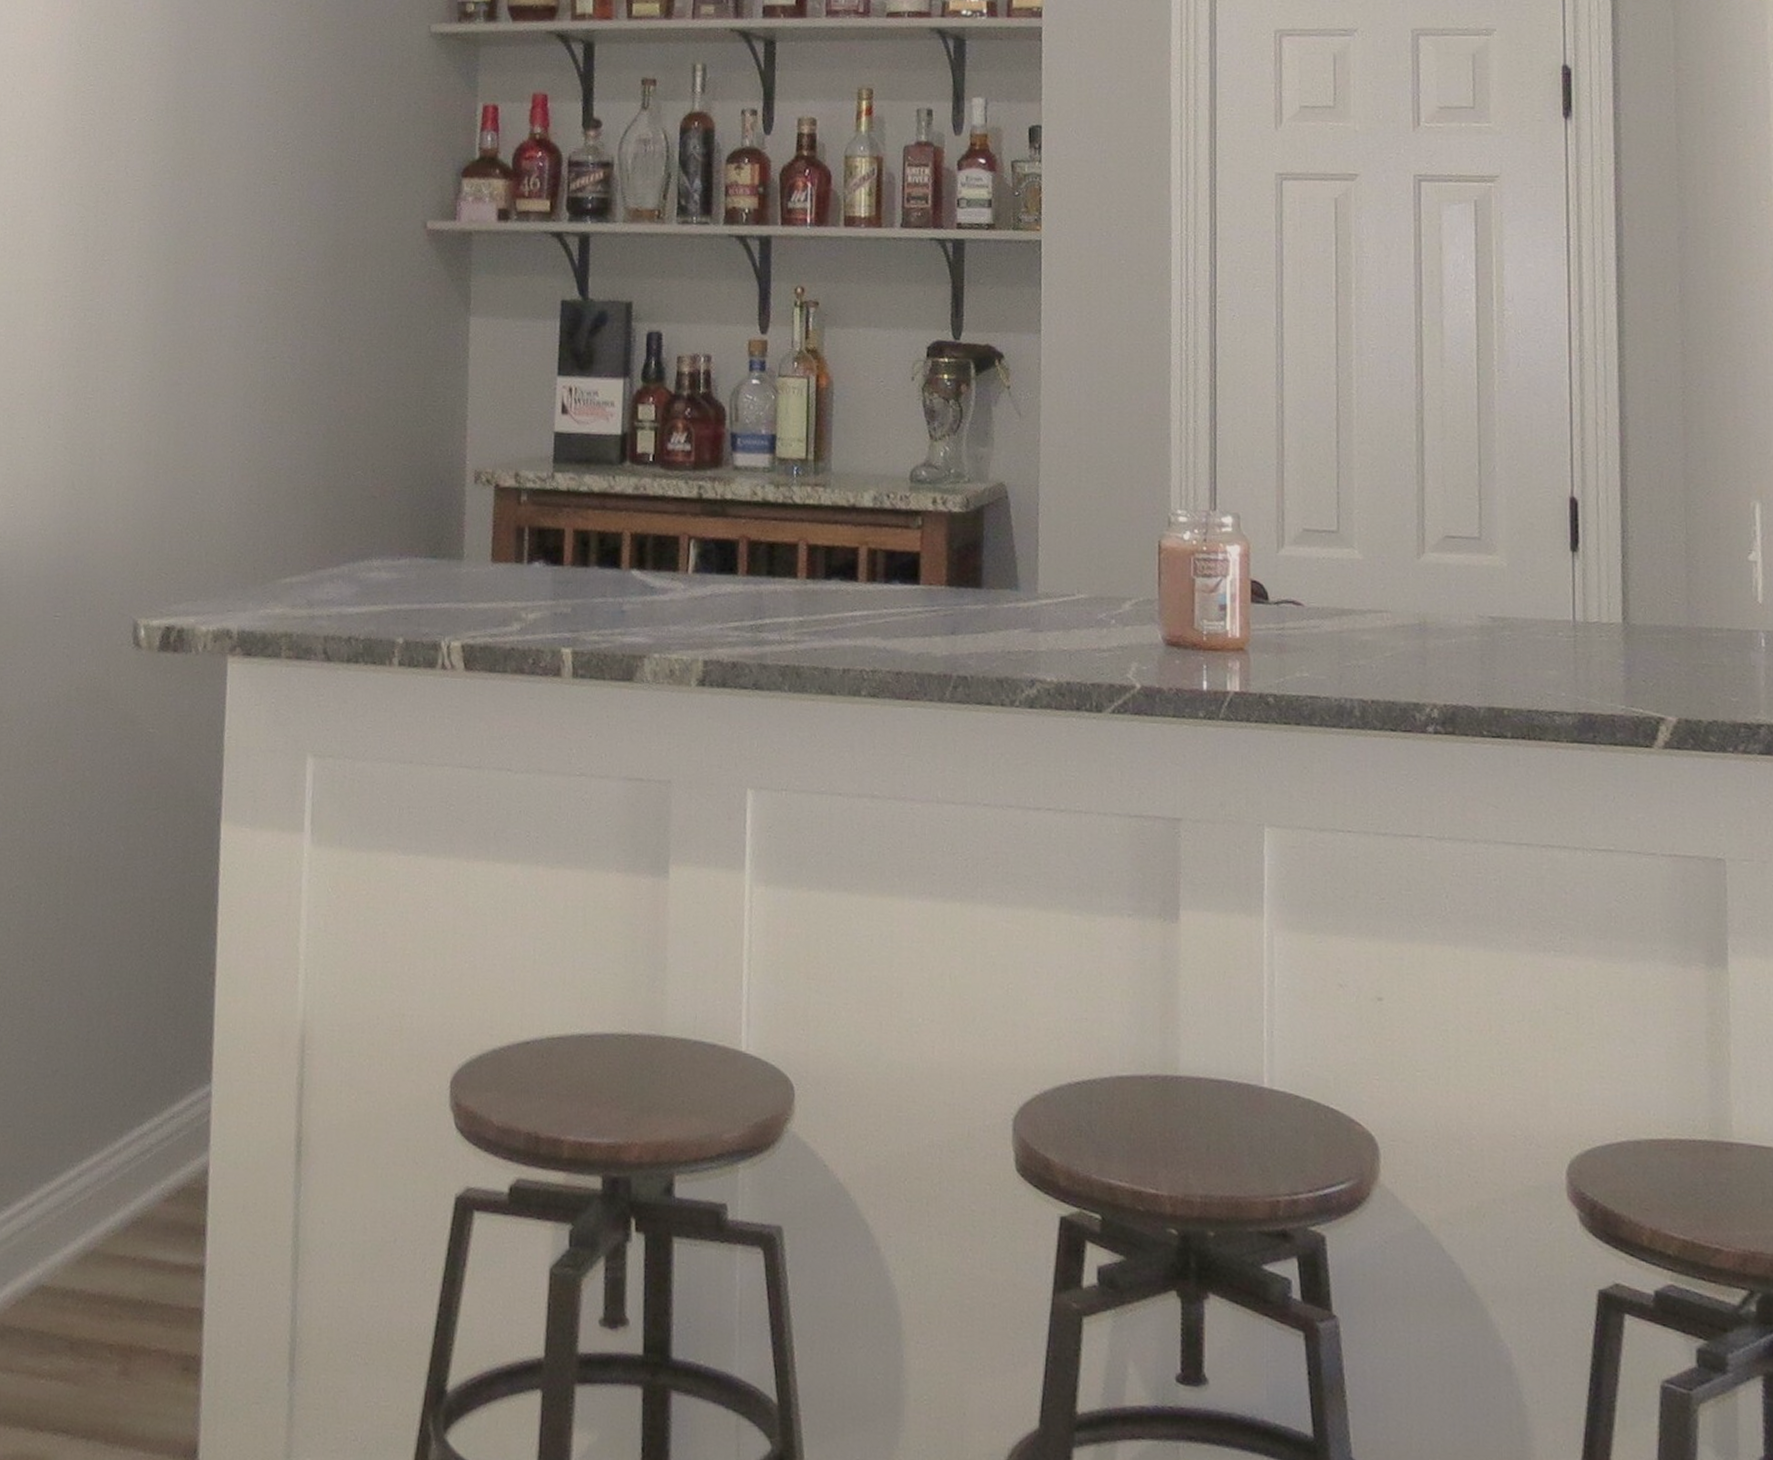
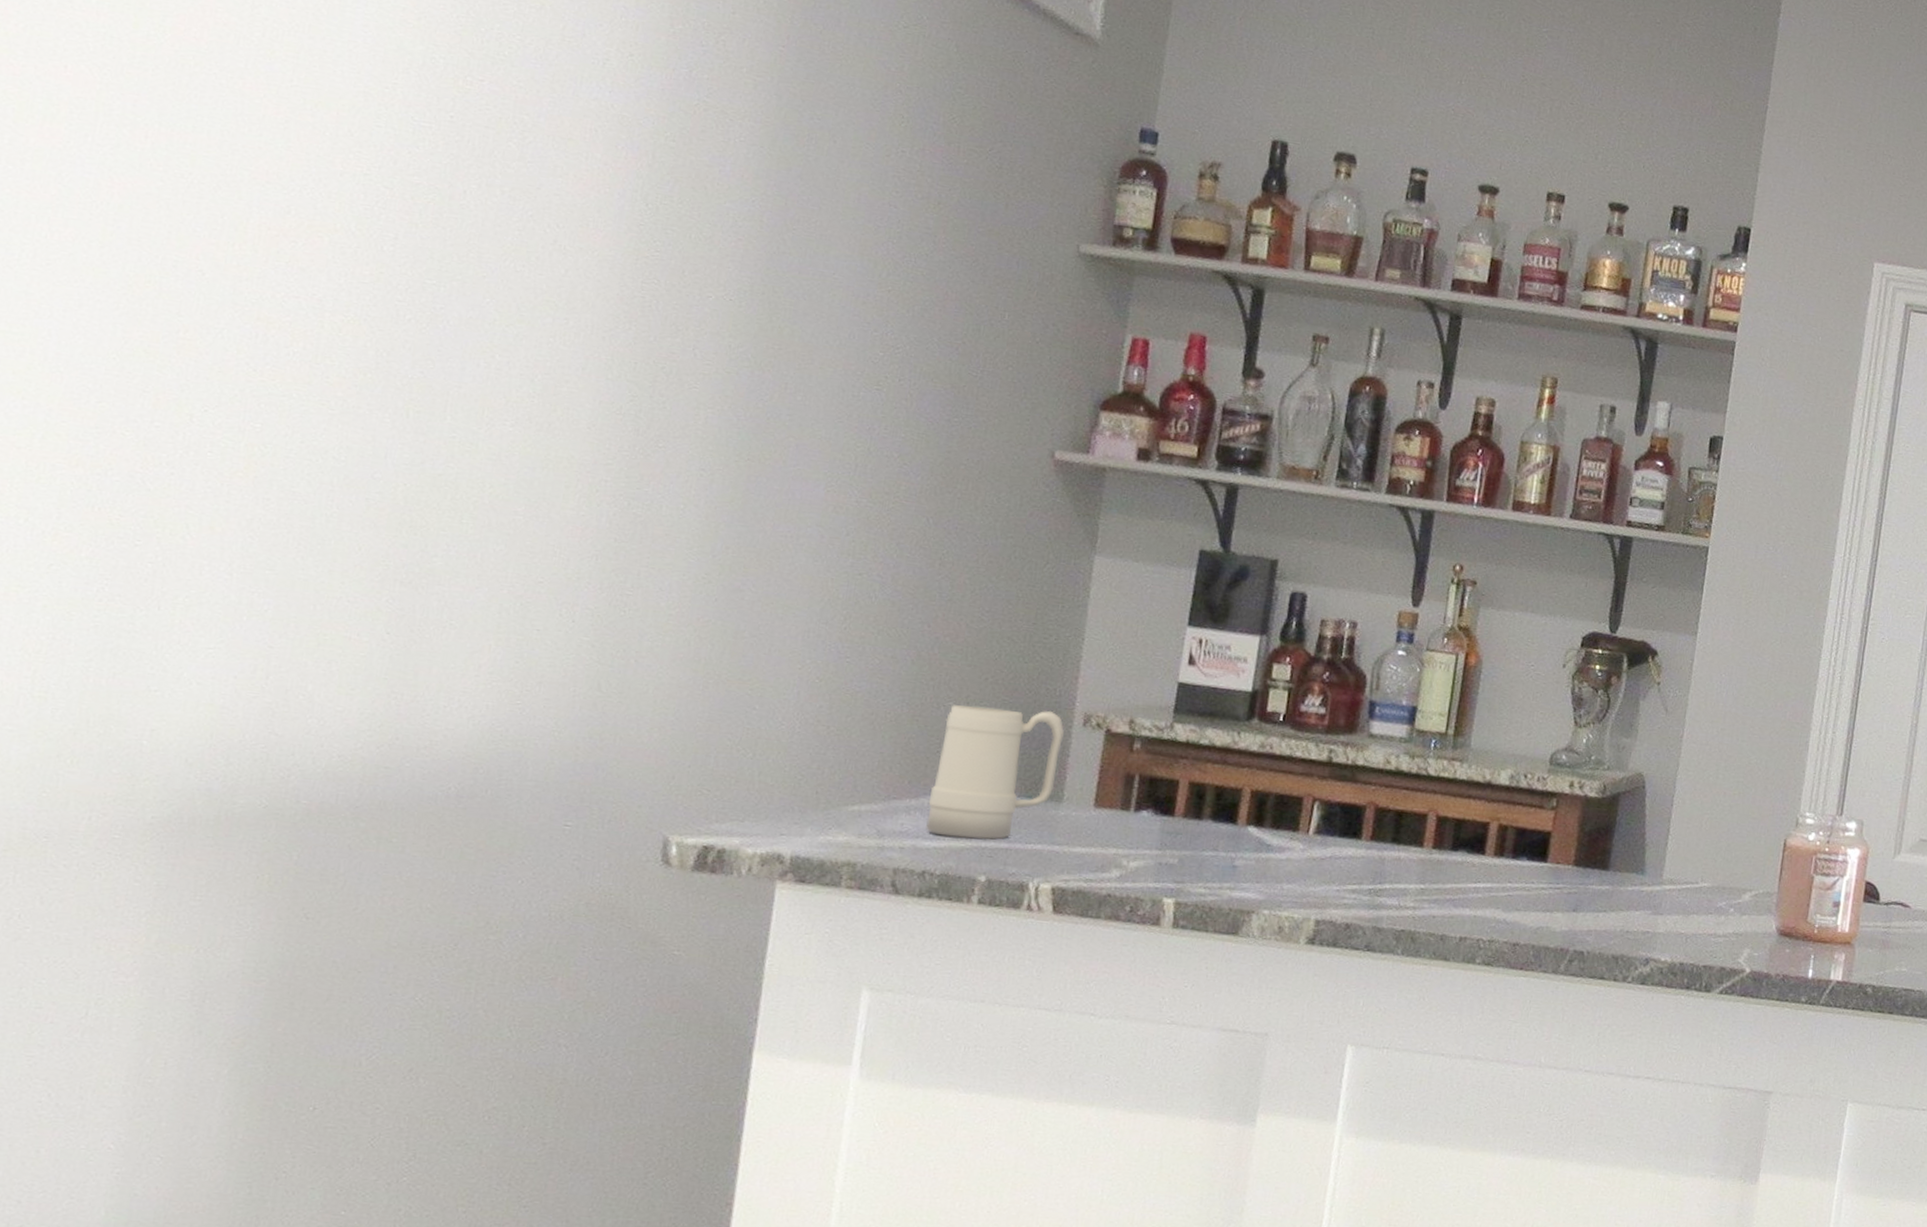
beer mug: none [348,471,458,603] -> present [926,705,1064,841]

